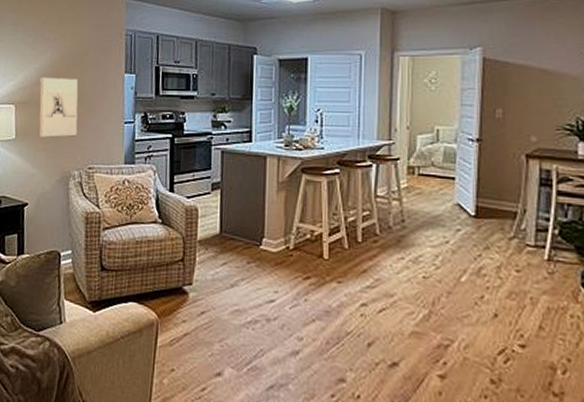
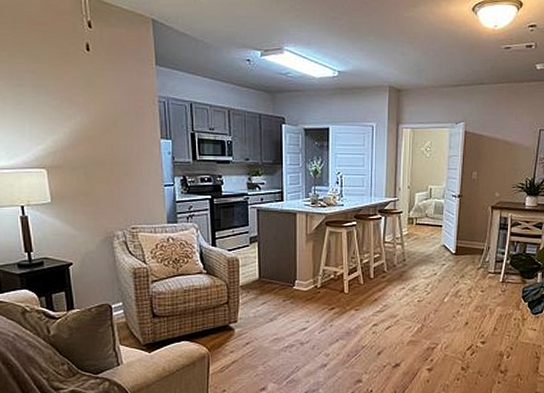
wall sculpture: present [39,77,78,139] -> none [71,141,117,202]

